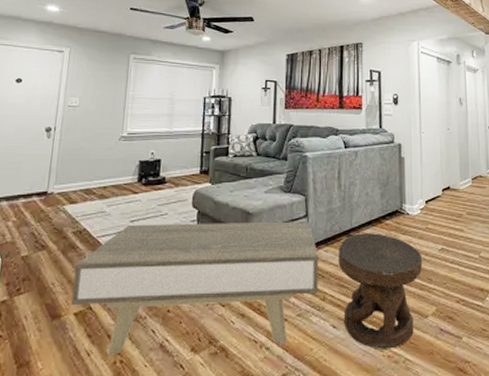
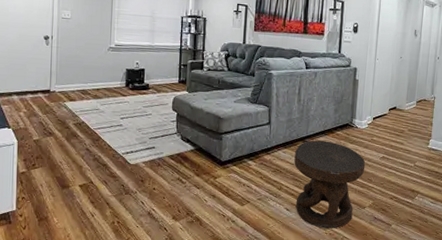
coffee table: present [71,221,319,357] -> none [77,121,278,219]

